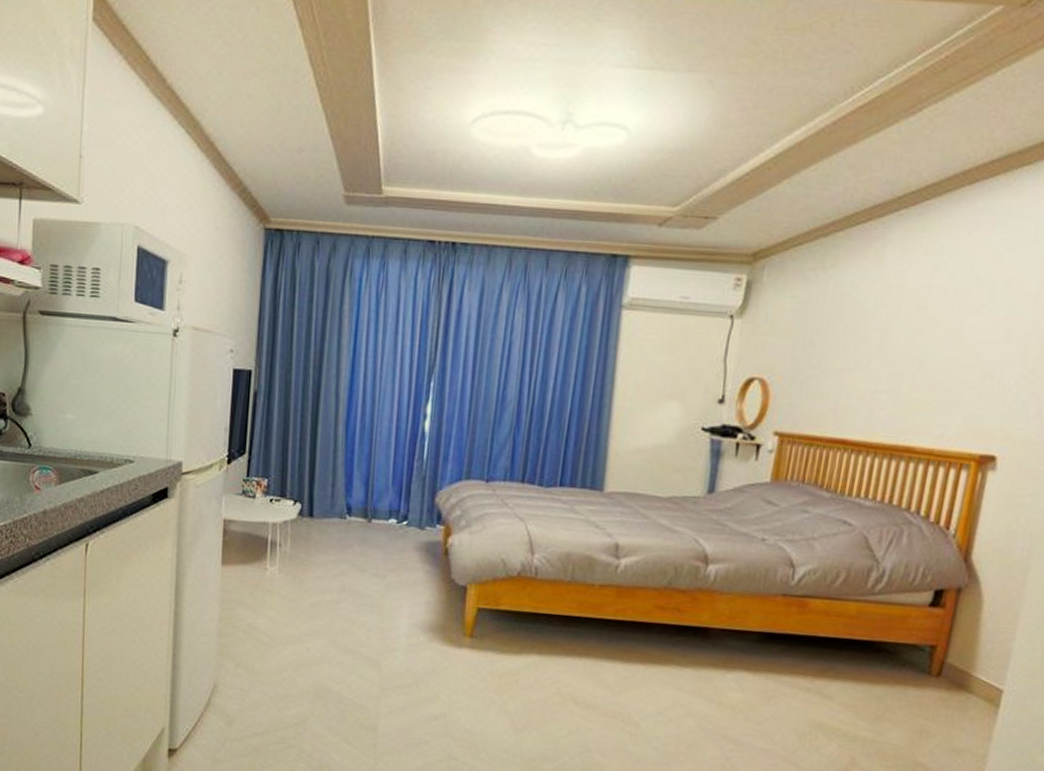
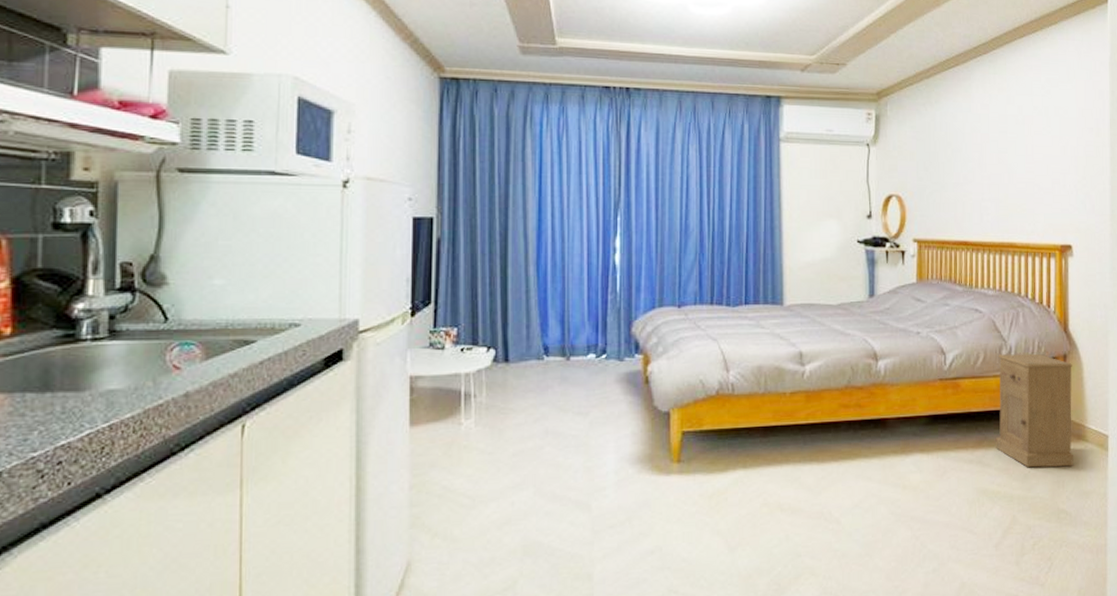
nightstand: none [842,577,968,717] -> present [995,353,1074,468]

